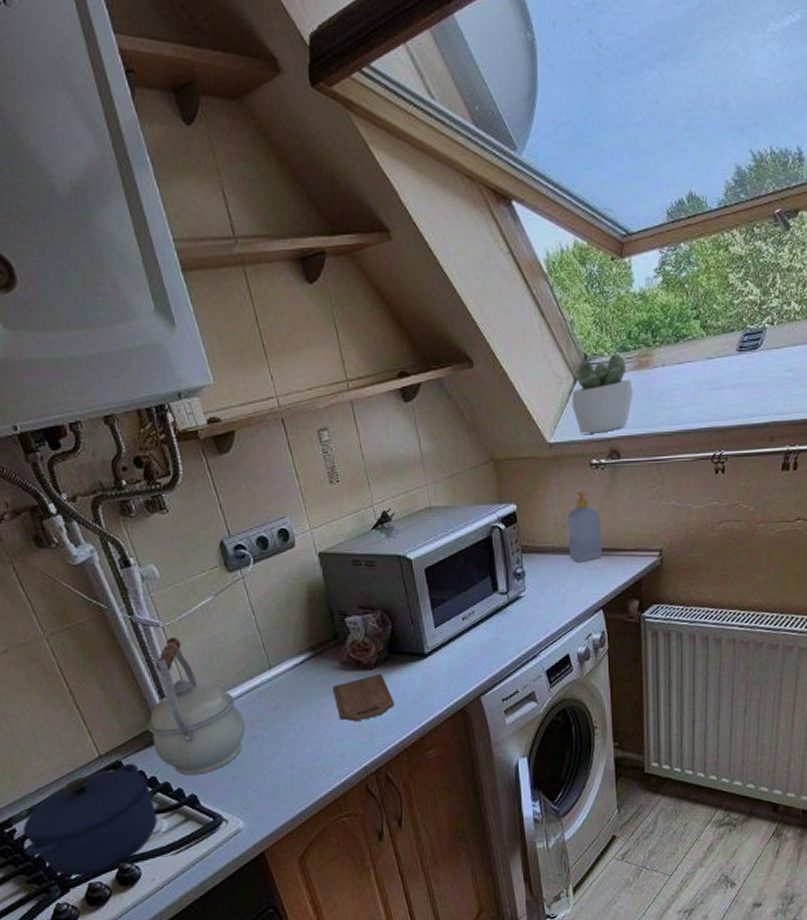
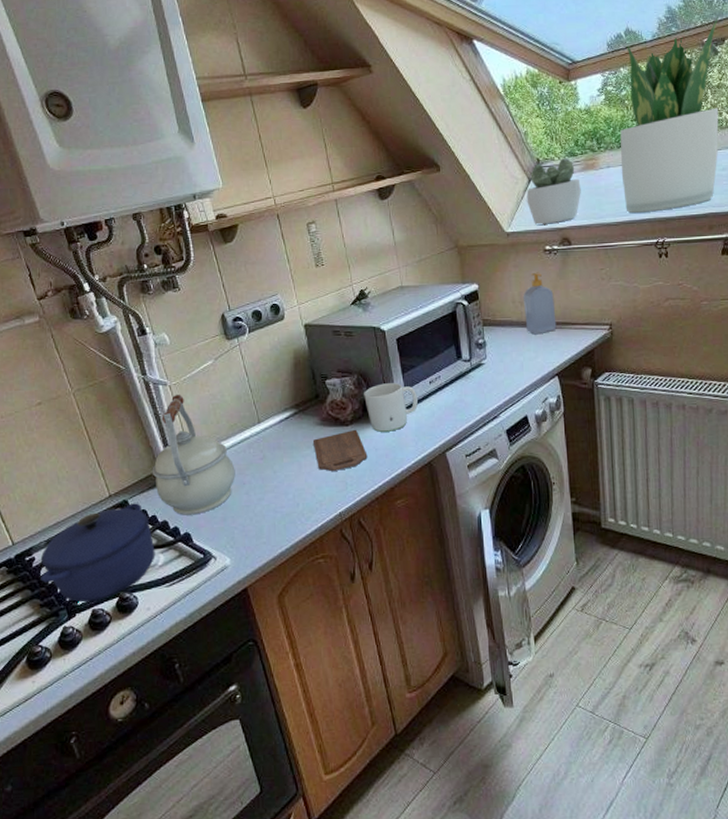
mug: none [389,620,450,676] -> present [364,383,418,432]
planter: none [677,181,793,421] -> present [620,16,719,213]

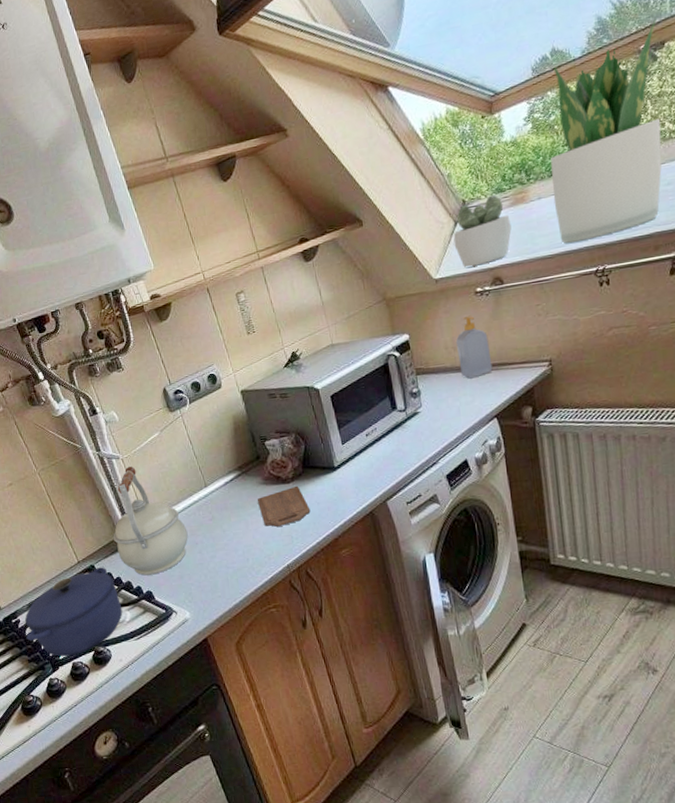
mug: present [364,383,418,432] -> none [302,438,356,487]

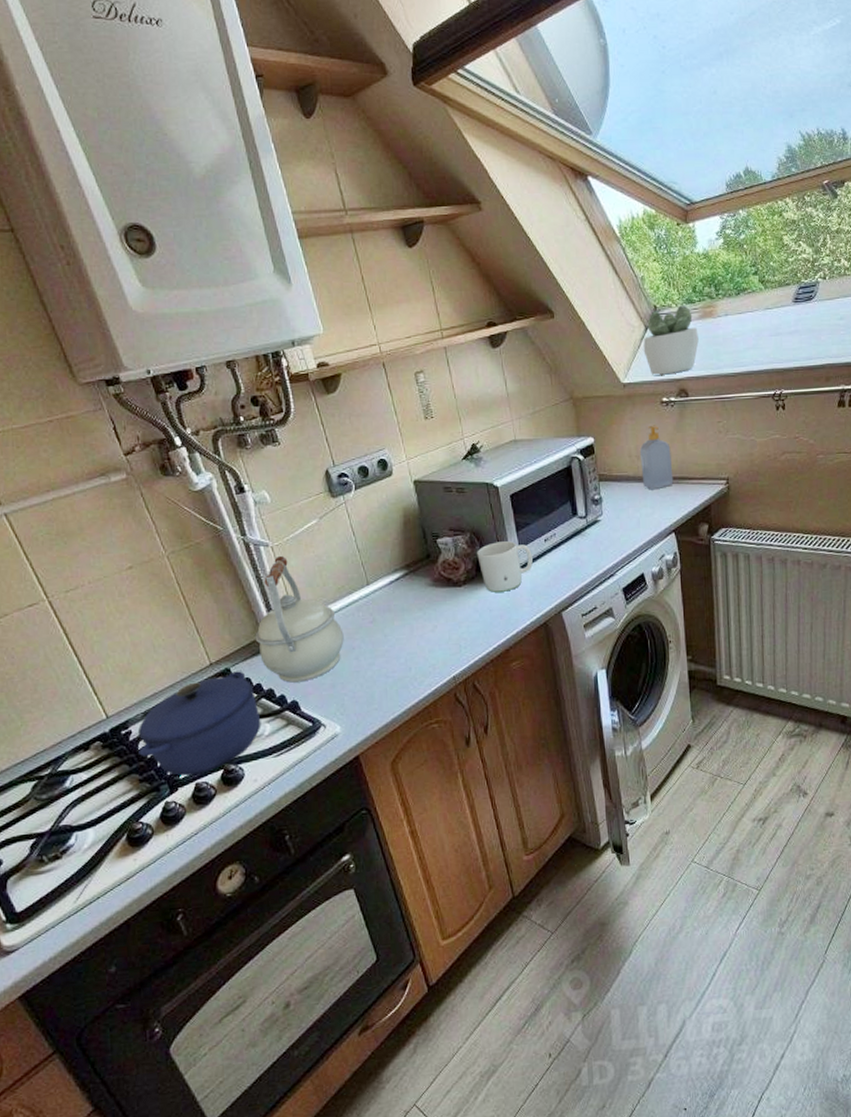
cutting board: present [257,485,311,527] -> none [424,590,482,634]
mug: none [302,438,356,487] -> present [477,541,533,592]
planter: present [550,18,662,243] -> none [738,157,839,363]

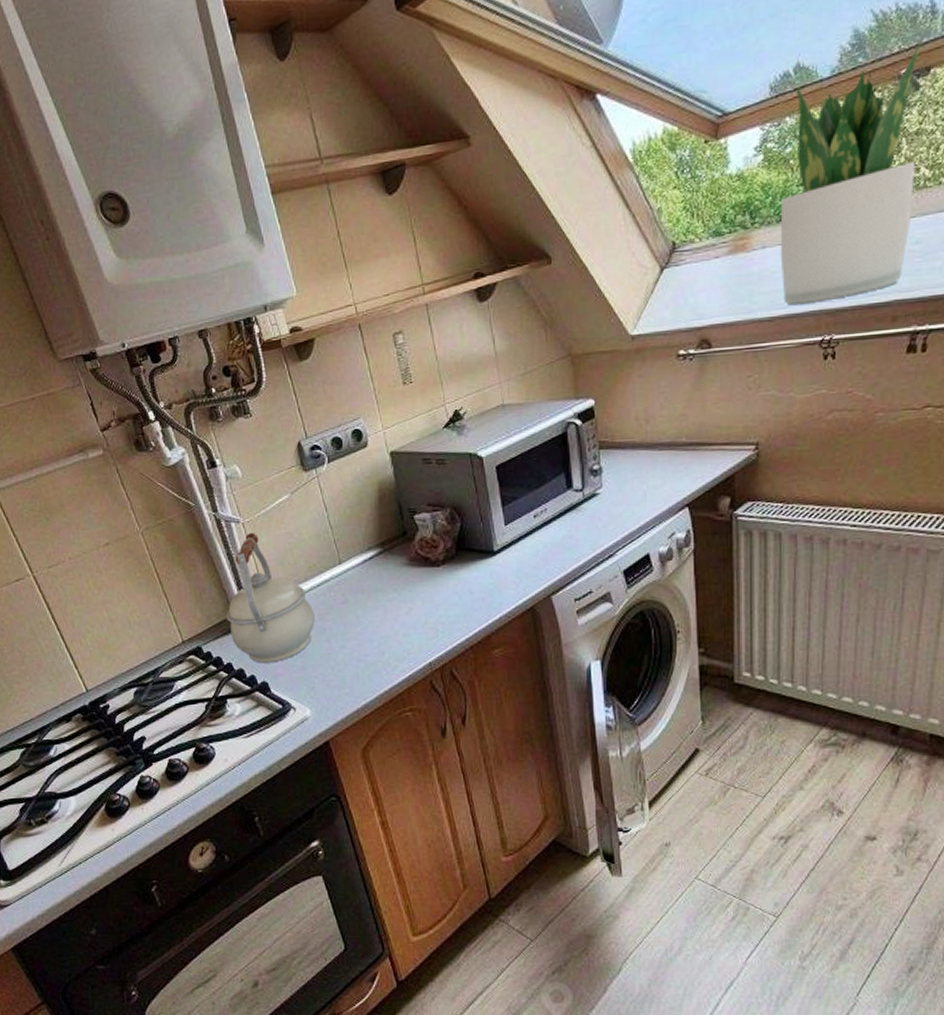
cooking pot: present [137,671,261,776] -> none [114,650,232,752]
mug: present [477,541,533,592] -> none [458,517,520,573]
soap bottle: present [639,425,674,490] -> none [648,382,689,458]
succulent plant: present [643,305,699,375] -> none [657,238,727,324]
planter: none [738,157,839,363] -> present [780,37,924,305]

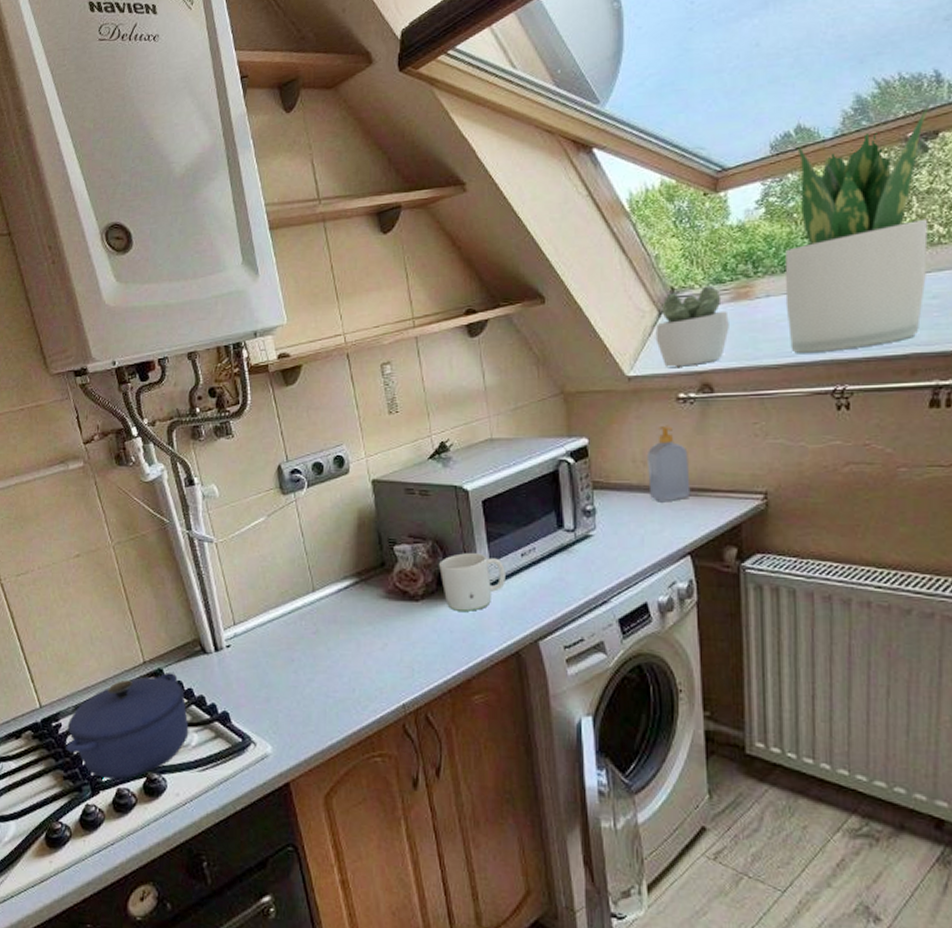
cooking pot: none [114,650,232,752] -> present [66,672,189,780]
kettle: present [226,532,315,663] -> none [191,553,283,692]
mug: none [458,517,520,573] -> present [439,553,505,611]
soap bottle: none [648,382,689,458] -> present [646,425,691,503]
succulent plant: none [657,238,727,324] -> present [655,285,729,367]

